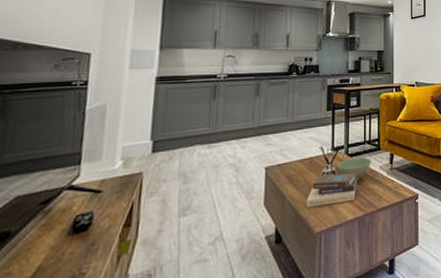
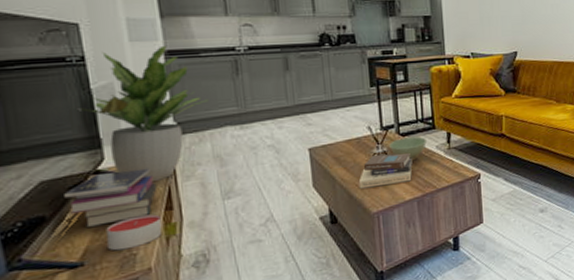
books: none [34,184,122,245] -> present [64,168,158,229]
candle: none [59,231,118,270] -> present [106,214,163,251]
potted plant: none [72,72,185,199] -> present [81,45,209,182]

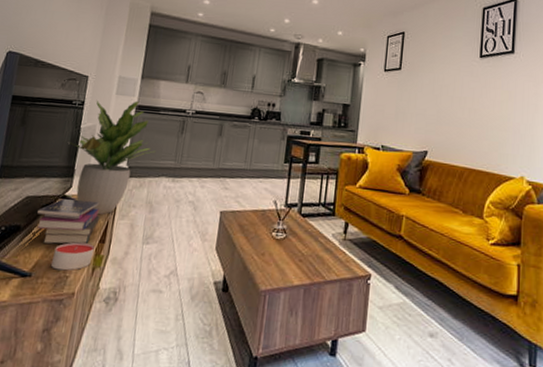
books: present [358,153,413,189] -> none [254,230,308,266]
bowl: present [389,136,426,161] -> none [289,219,324,245]

